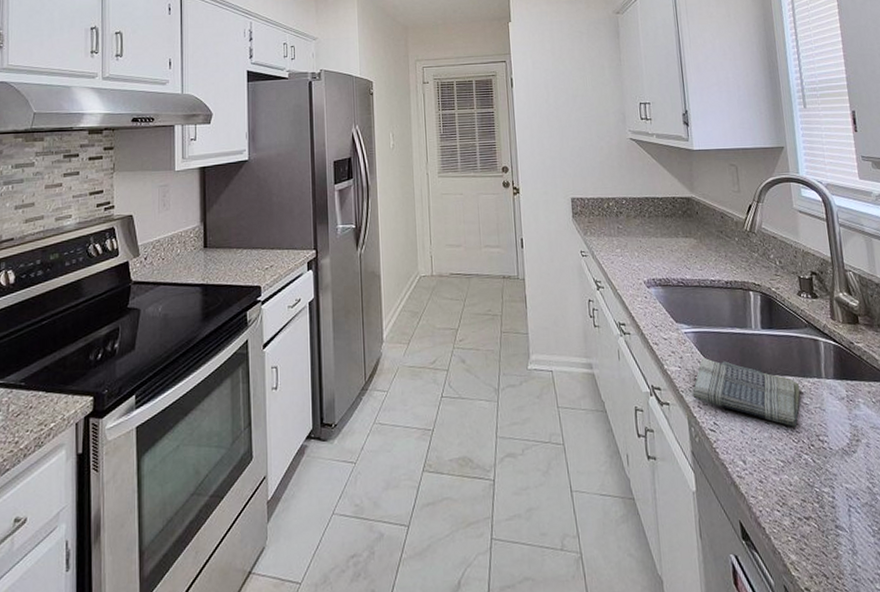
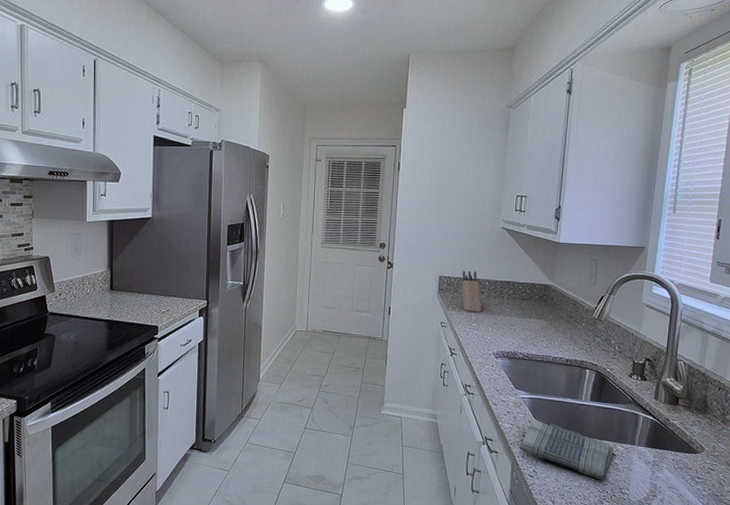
knife block: none [595,188,623,237] -> present [461,270,481,313]

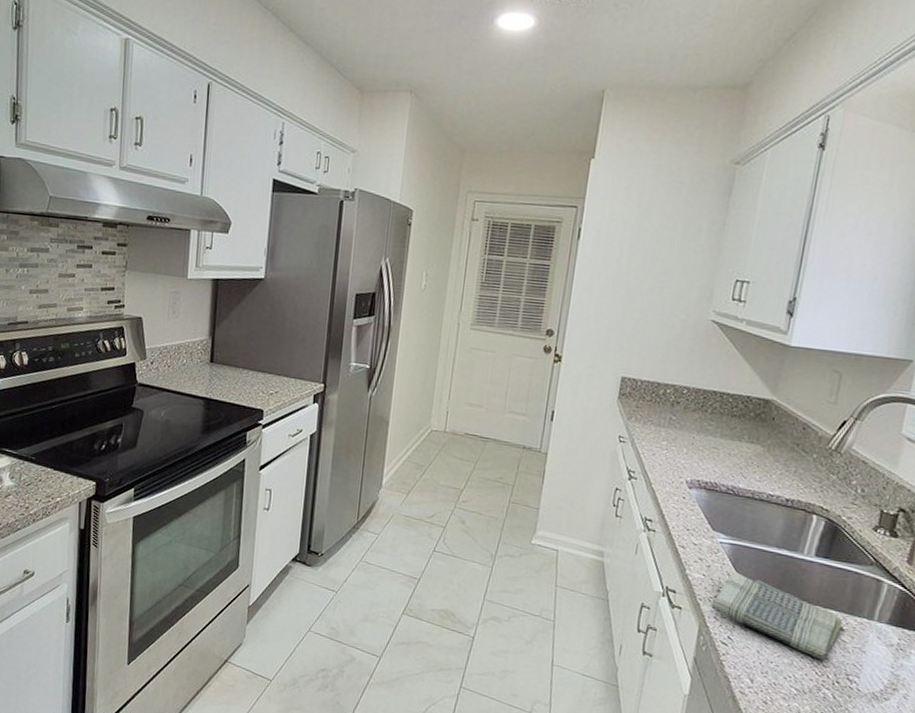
knife block: present [461,270,481,313] -> none [648,372,675,428]

